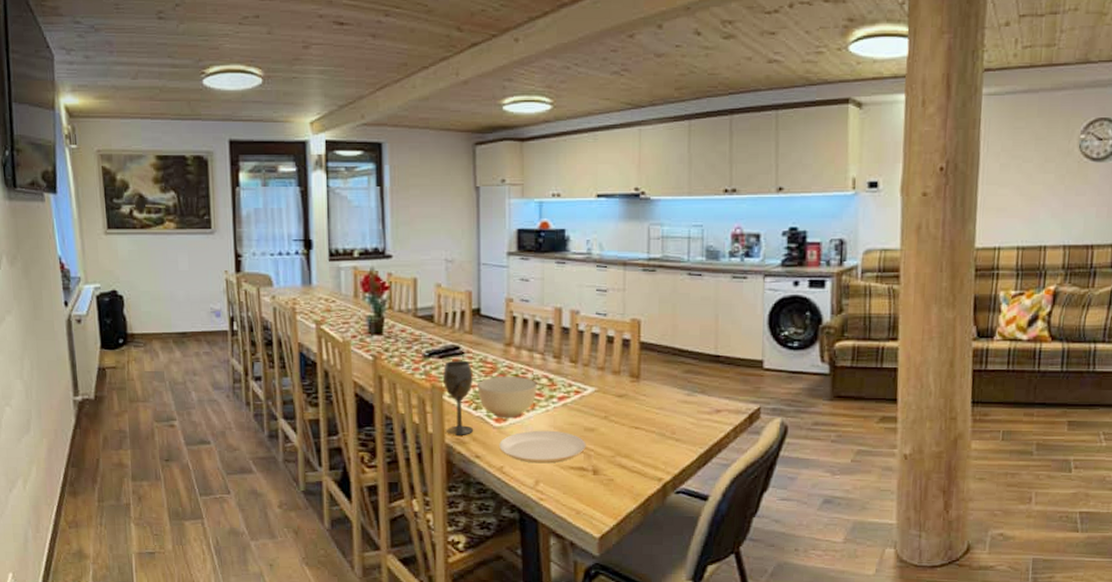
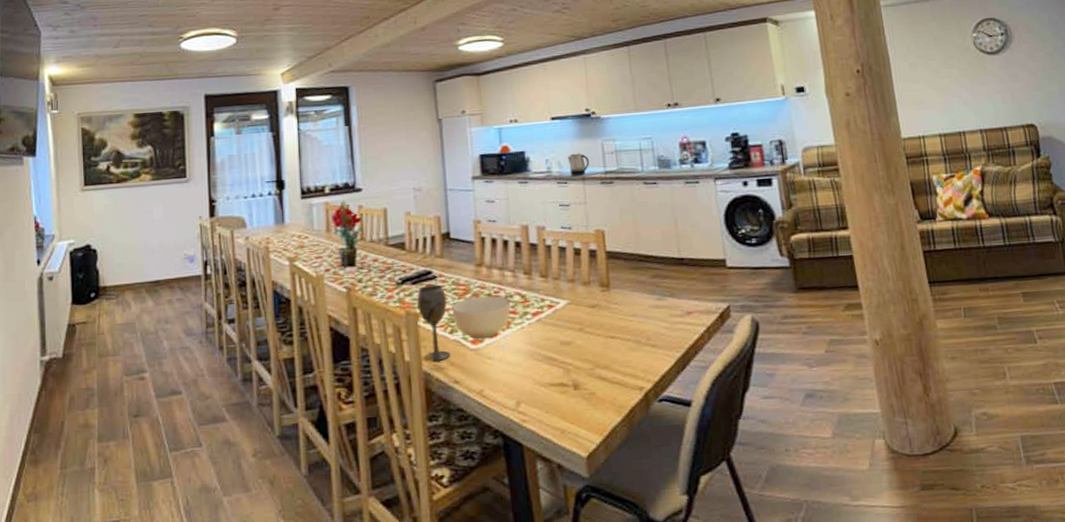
plate: present [499,430,586,464] -> none [477,347,564,384]
kettle: none [610,236,634,260] -> present [567,153,590,176]

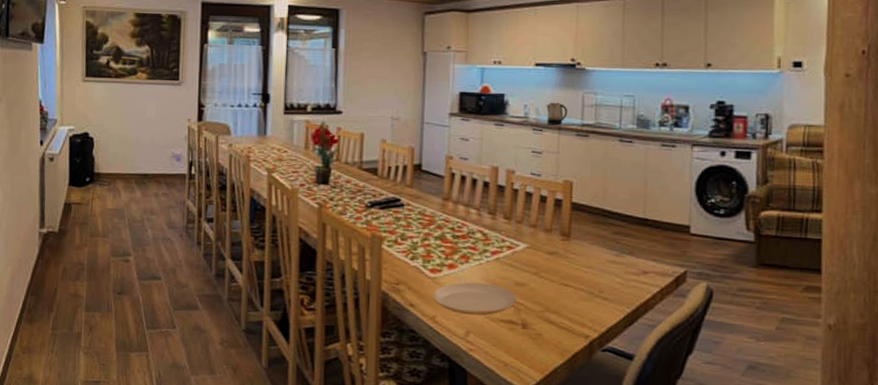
wine glass: present [417,284,450,362] -> none [383,211,411,284]
bowl: present [452,295,511,340] -> none [415,228,472,270]
plate: none [477,347,564,384] -> present [433,282,517,315]

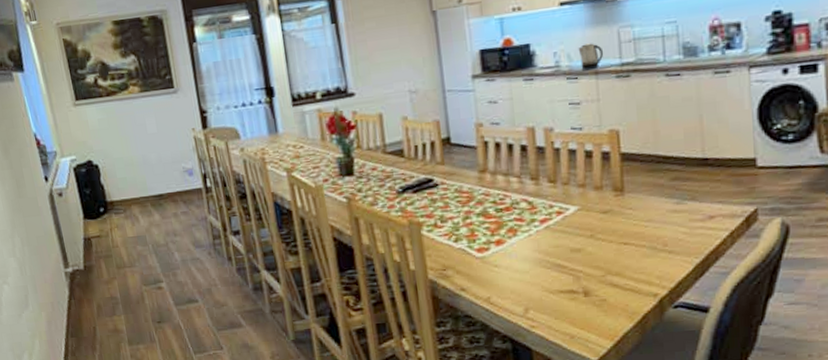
plate: present [433,282,517,315] -> none [483,255,574,291]

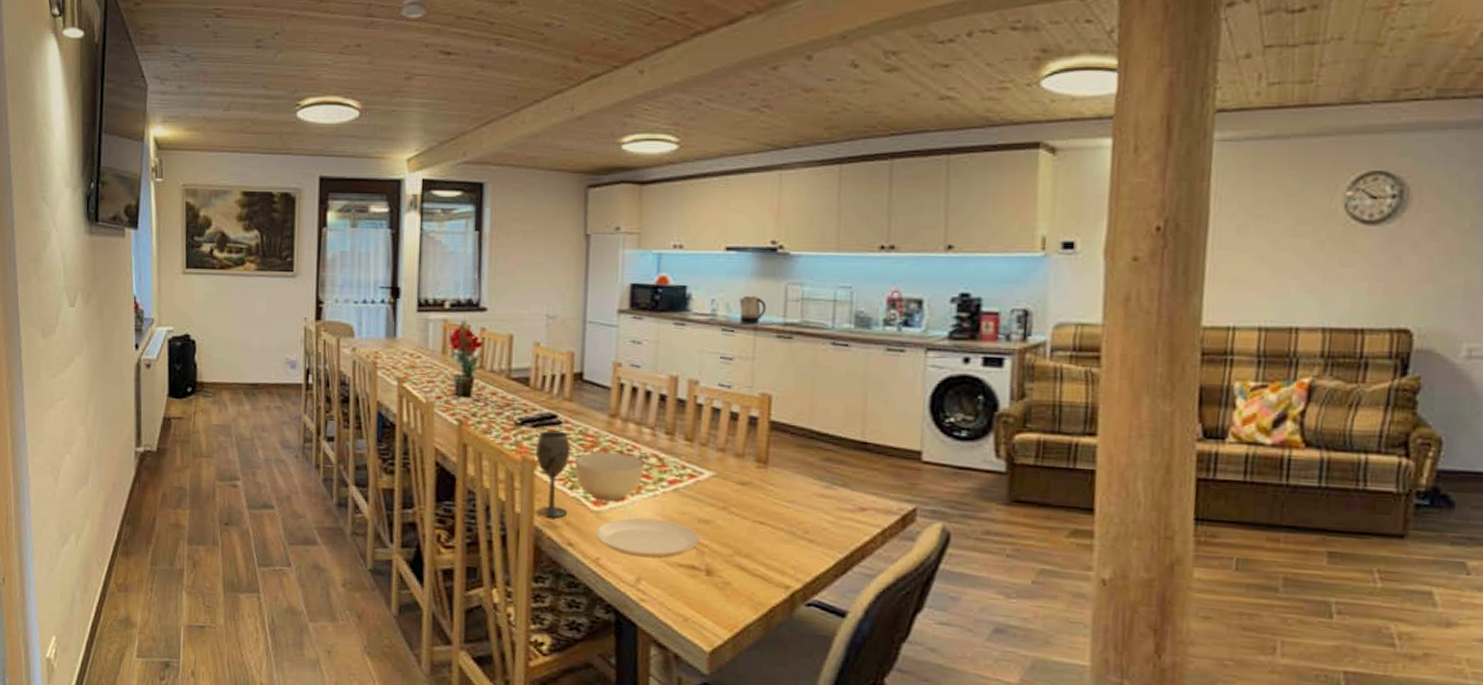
wine glass: none [419,192,455,270] -> present [536,430,570,518]
bowl: none [455,203,517,248] -> present [575,451,645,502]
plate: none [483,255,574,291] -> present [596,517,700,558]

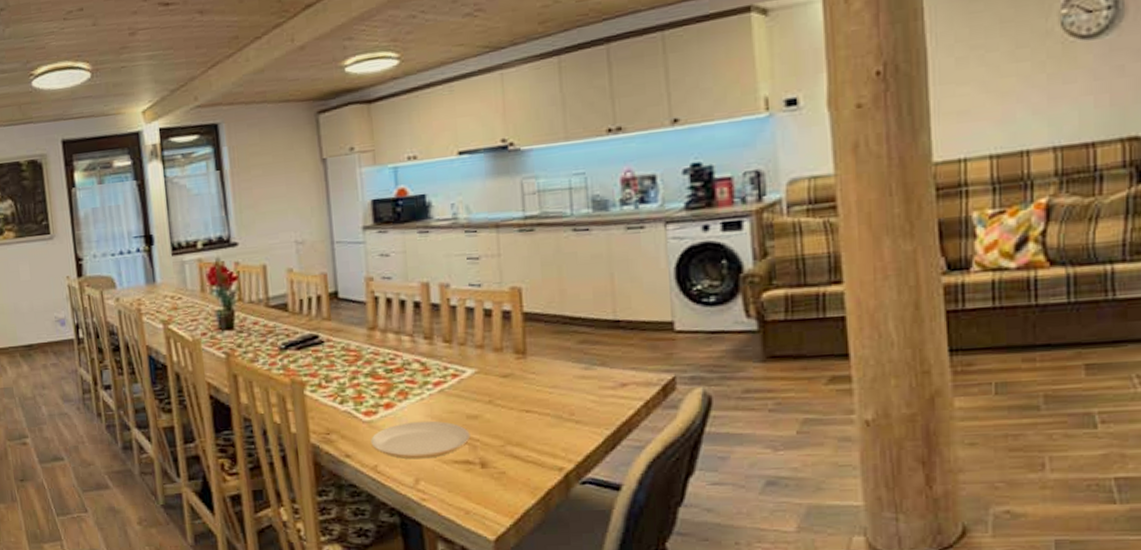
wine glass: present [536,430,570,518] -> none [302,350,340,434]
bowl: present [575,451,645,502] -> none [341,362,409,411]
kettle: present [739,295,767,324] -> none [478,194,506,223]

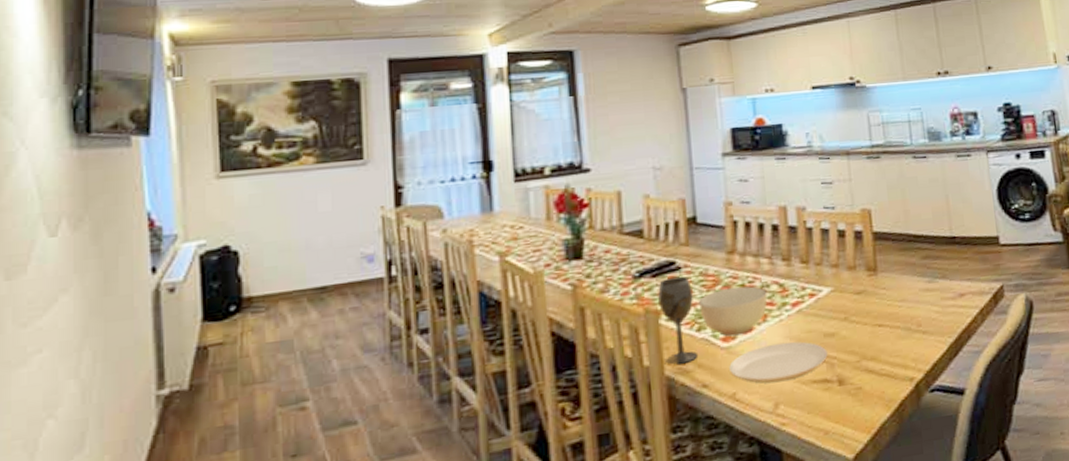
wine glass: none [302,350,340,434] -> present [658,276,697,365]
bowl: none [341,362,409,411] -> present [699,286,767,336]

